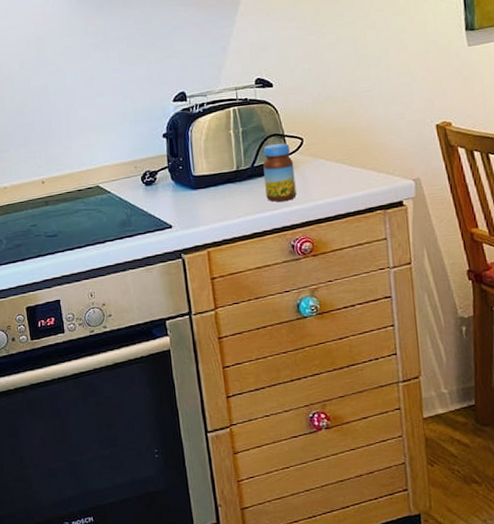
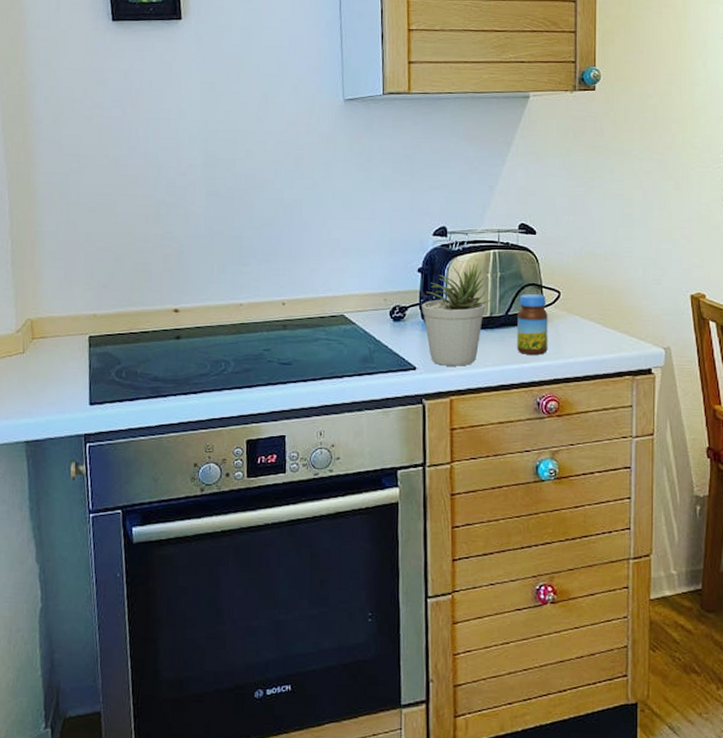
potted plant: none [170,122,236,221] -> present [422,263,491,366]

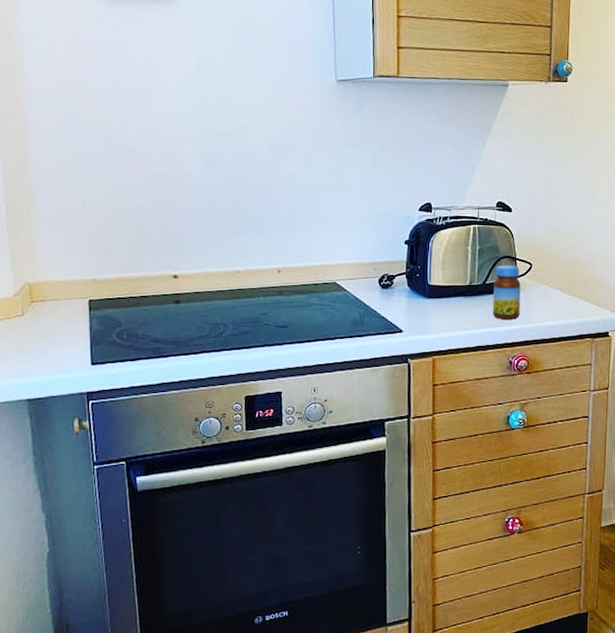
potted plant: present [422,263,491,366] -> none [408,237,470,330]

